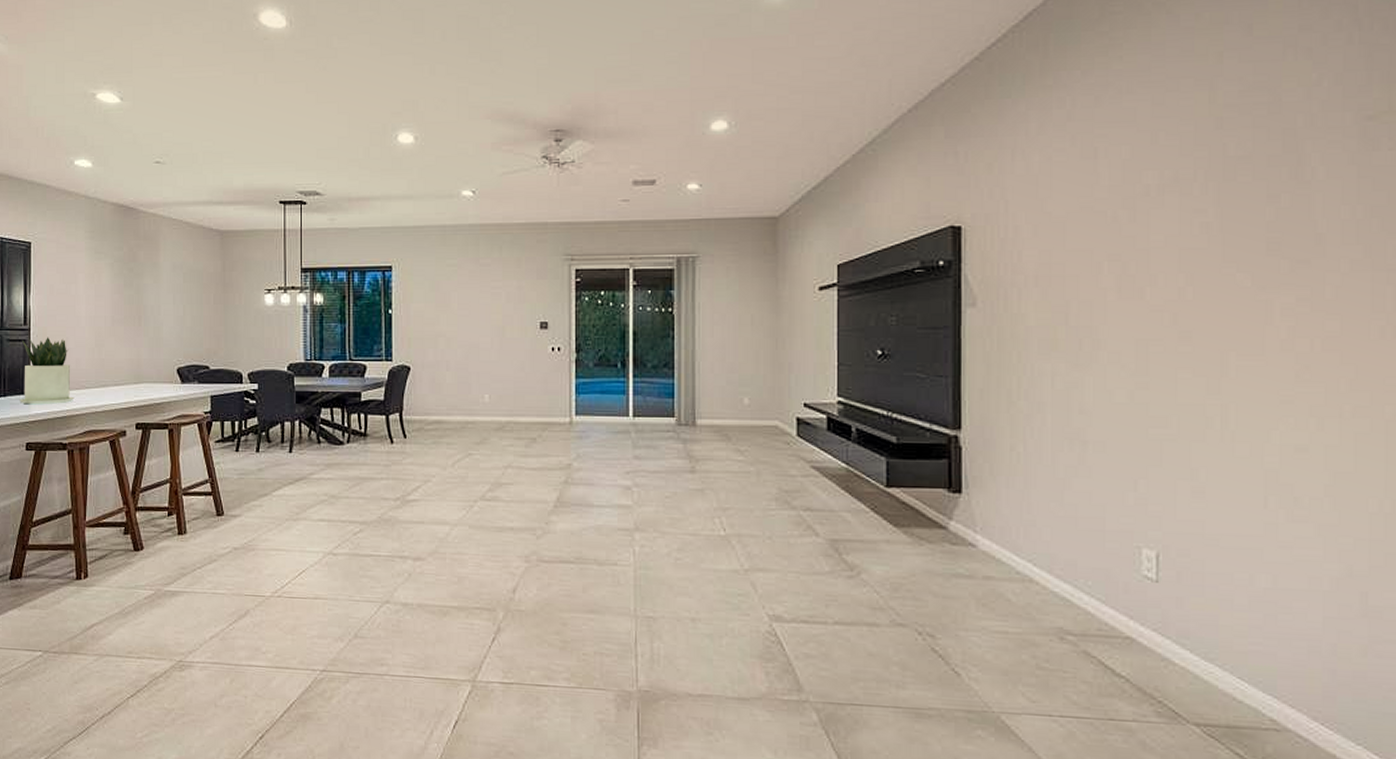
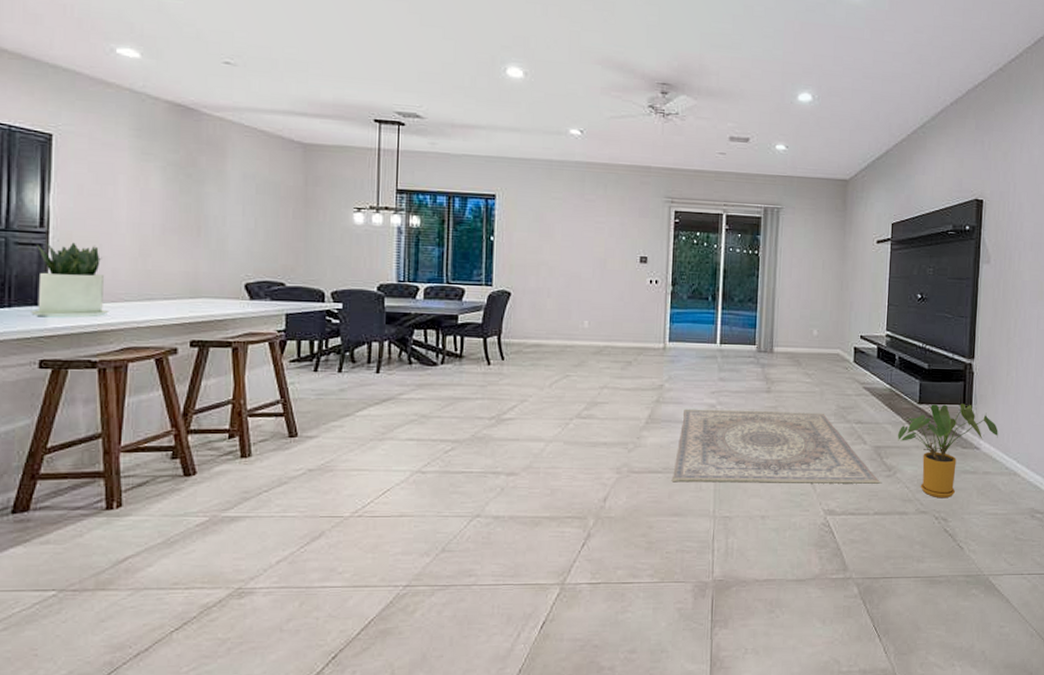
area rug: none [585,491,843,586] -> present [671,409,882,484]
house plant: none [861,487,1002,609] -> present [898,404,998,499]

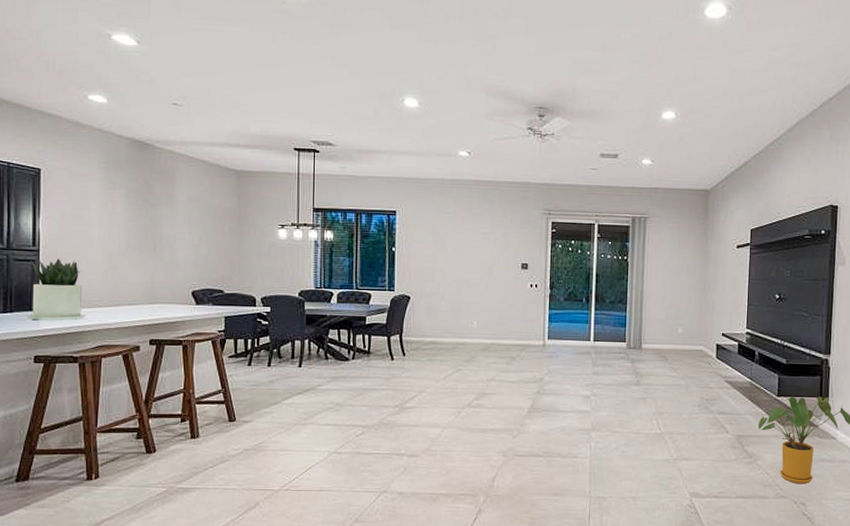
area rug: present [671,409,882,484] -> none [551,399,744,470]

